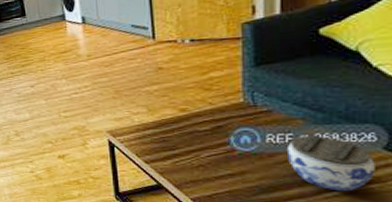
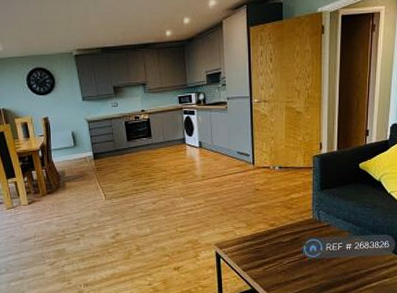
jar: present [286,135,375,192] -> none [338,243,388,286]

